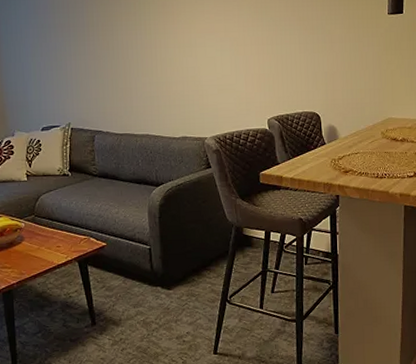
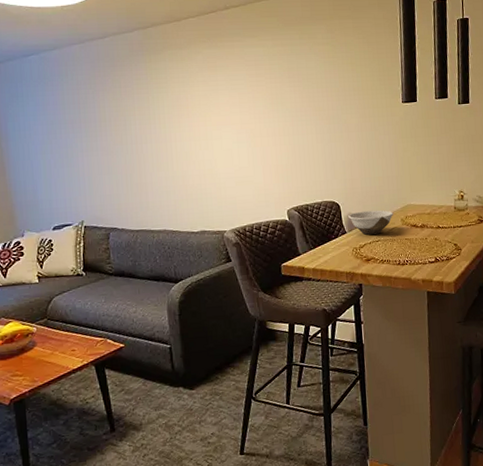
bowl: none [328,122,374,147] -> present [348,210,393,235]

